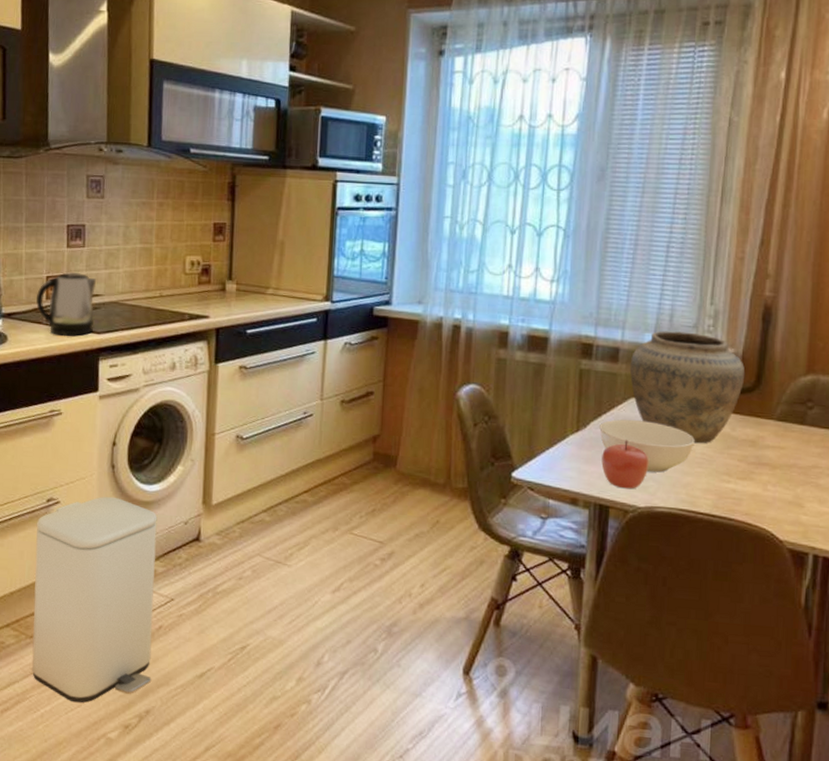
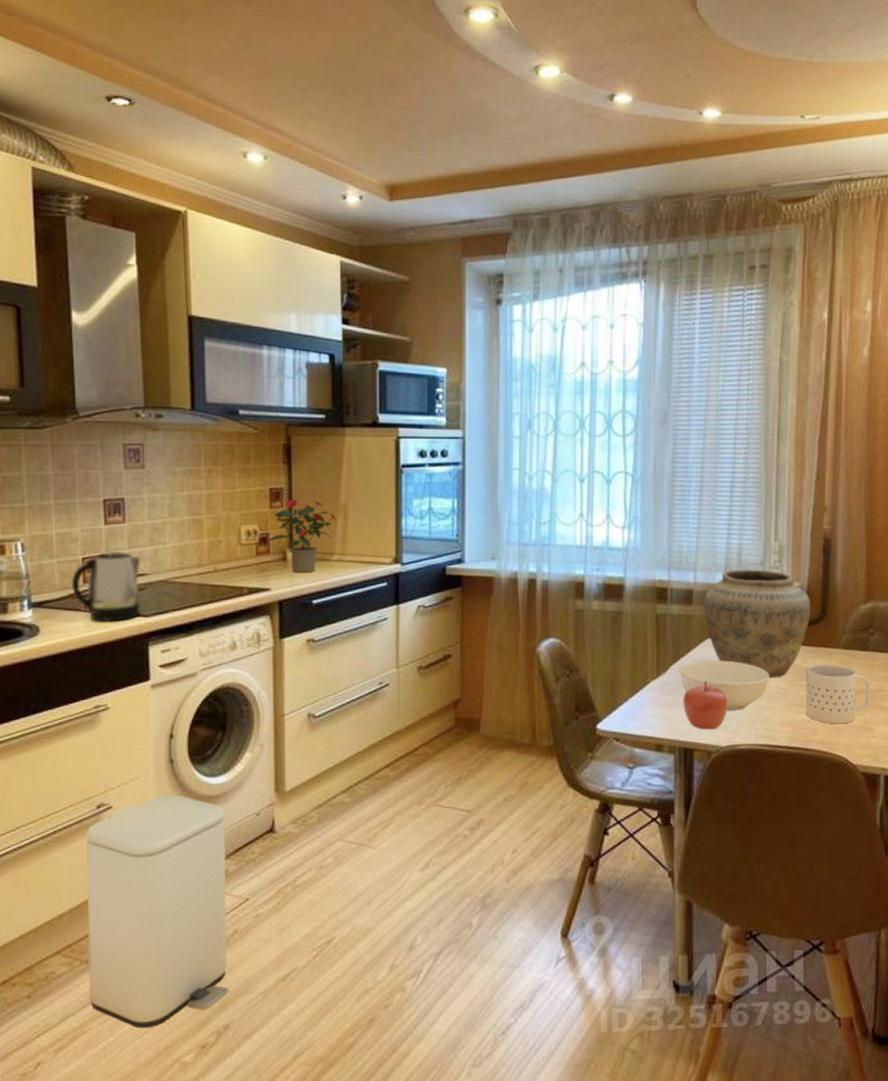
potted flower: none [210,234,273,304] -> present [268,499,337,573]
mug: none [731,433,805,498] -> present [805,664,871,724]

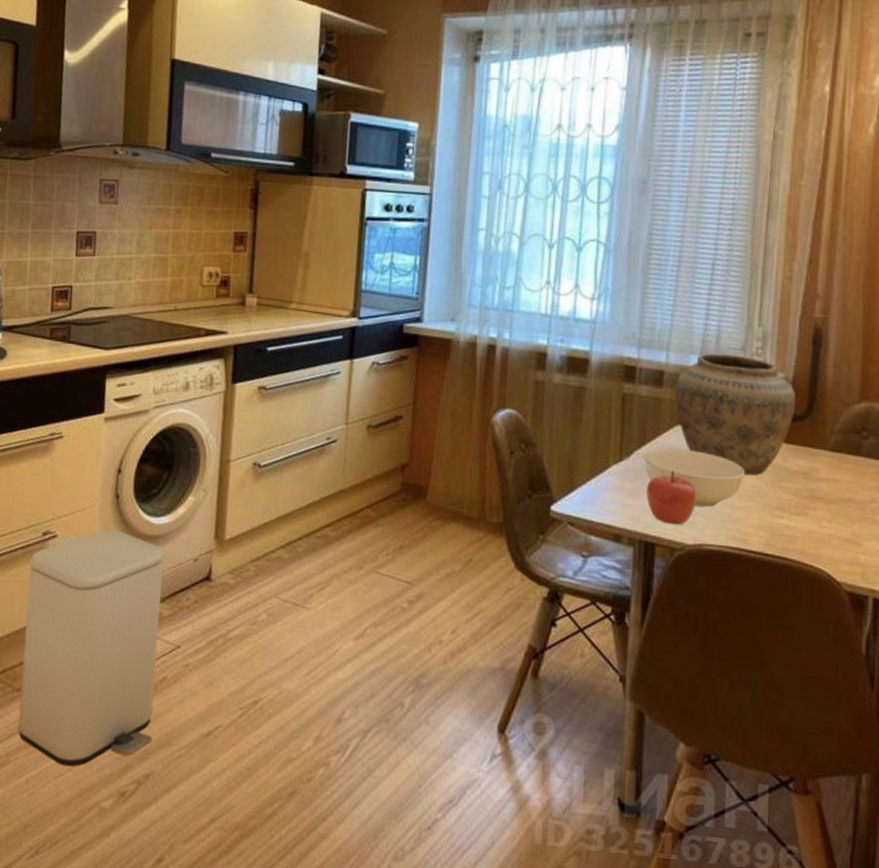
kettle: present [72,552,141,623] -> none [40,283,107,353]
potted flower: present [268,499,337,573] -> none [229,244,297,319]
mug: present [805,664,871,724] -> none [784,465,862,535]

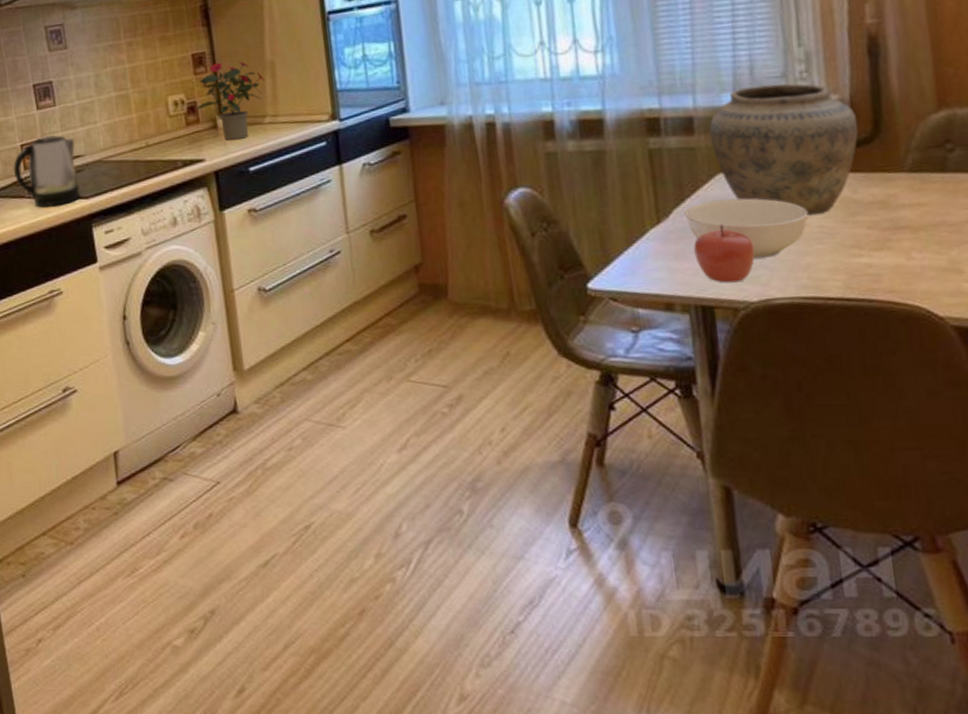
pedal bin: present [18,529,165,767] -> none [55,376,211,611]
kettle: none [40,283,107,353] -> present [13,135,81,208]
potted flower: none [229,244,297,319] -> present [196,61,265,140]

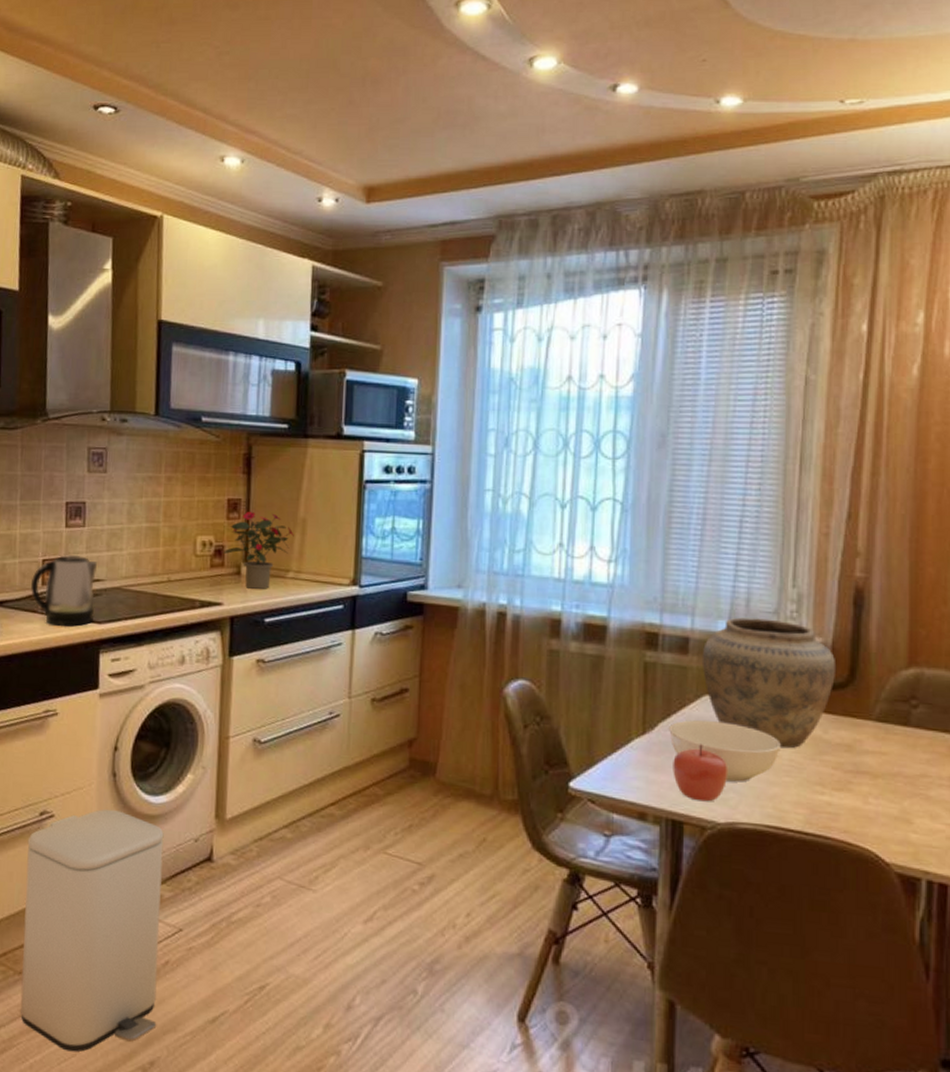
pedal bin: none [55,376,211,611] -> present [20,809,164,1052]

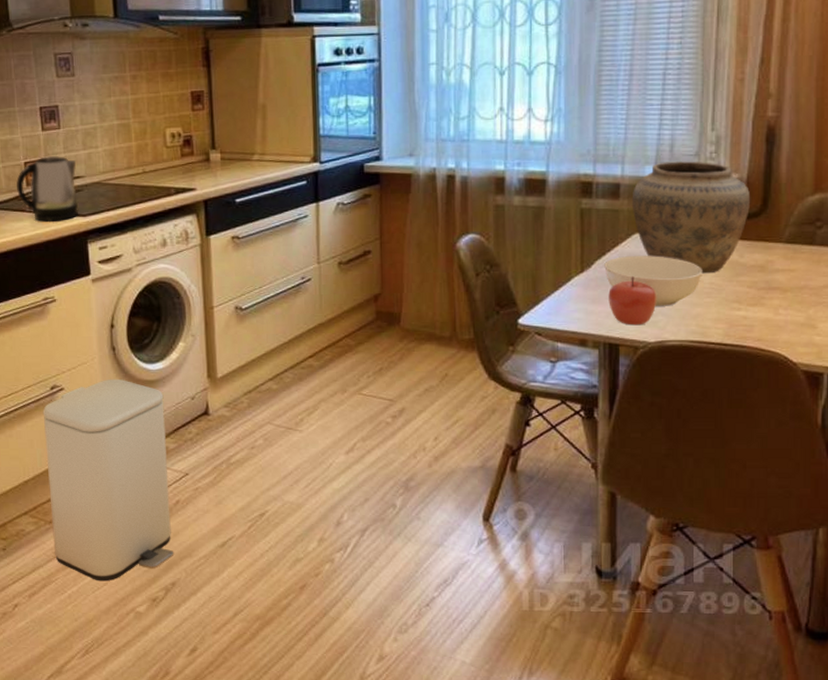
potted flower: present [223,511,294,589] -> none [192,101,256,173]

